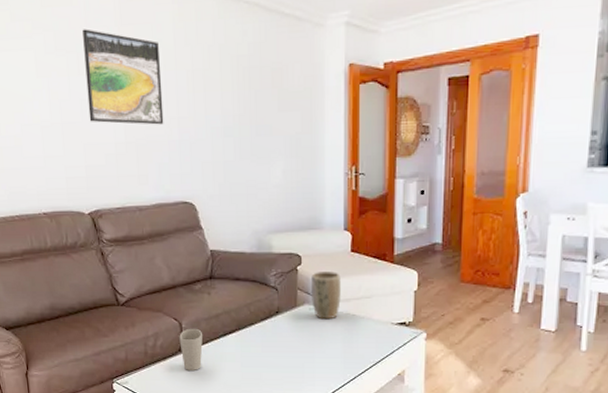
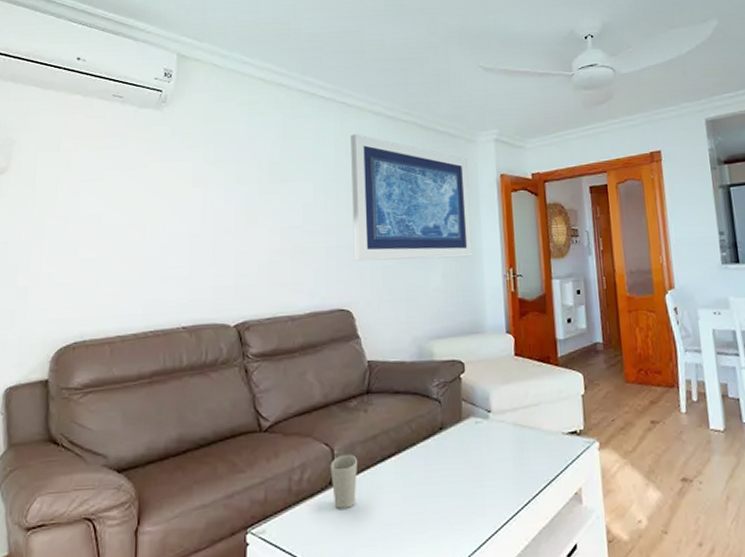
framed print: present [82,29,164,125] -> none [244,142,322,232]
wall art: none [189,18,314,156] -> present [351,134,473,262]
plant pot: present [311,272,341,320] -> none [476,378,508,434]

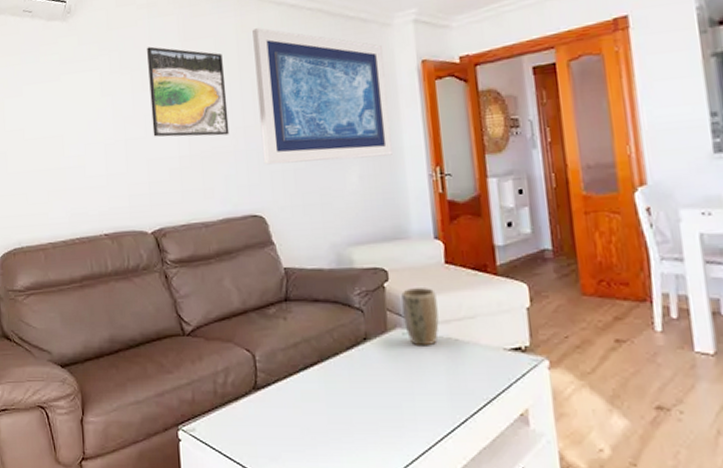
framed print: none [244,142,322,232] -> present [147,46,230,137]
cup: present [330,454,357,509] -> none [253,360,281,413]
plant pot: none [476,378,508,434] -> present [401,288,439,346]

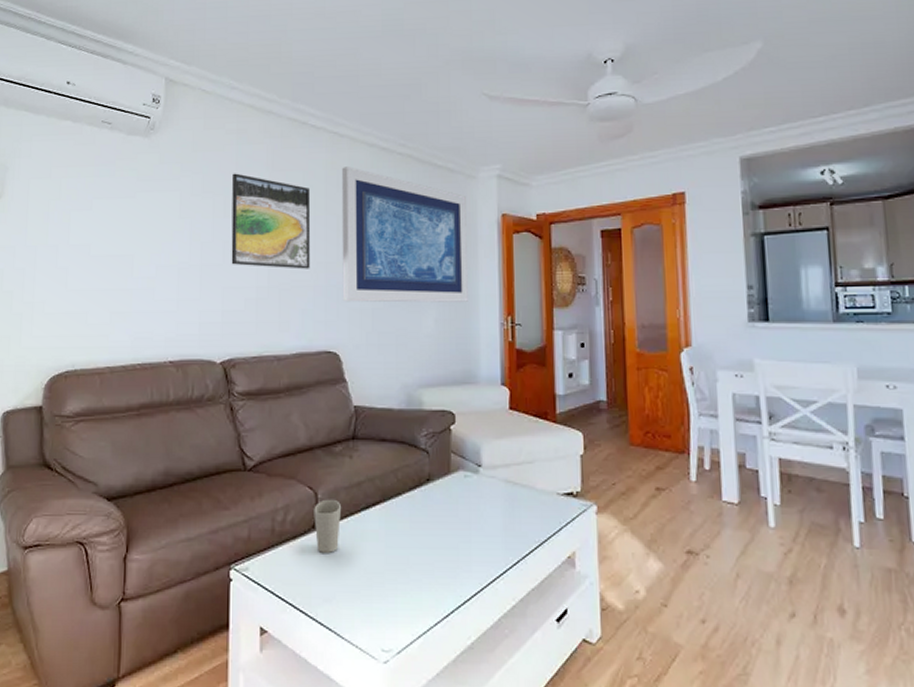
cup: none [253,360,281,413] -> present [314,499,341,553]
plant pot: present [401,288,439,346] -> none [466,432,500,489]

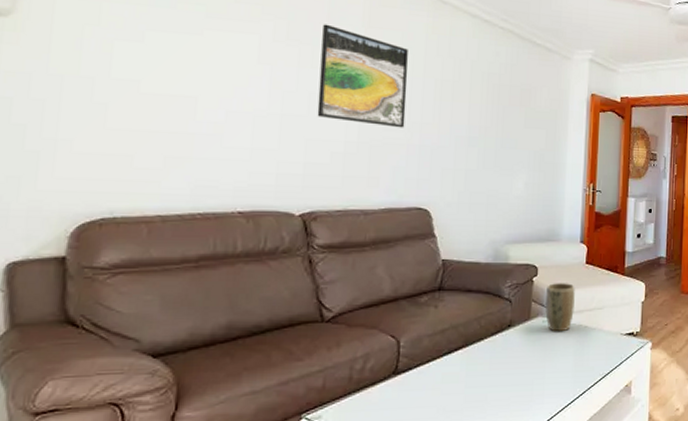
cup: present [314,499,341,553] -> none [395,346,423,396]
wall art: present [342,166,468,303] -> none [436,33,561,169]
plant pot: none [466,432,500,489] -> present [545,283,575,332]

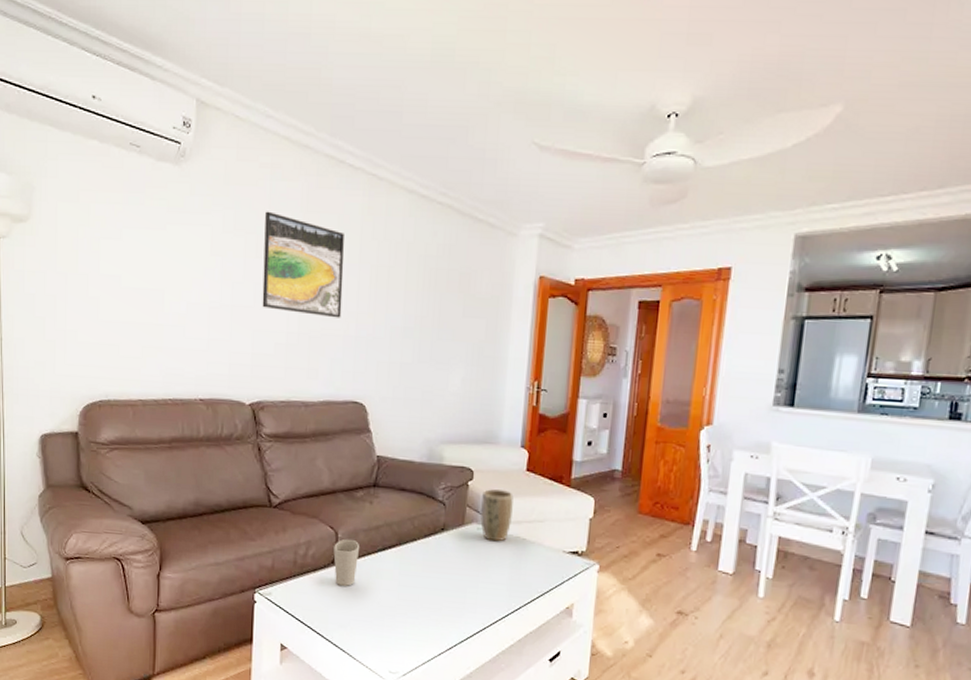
cup: none [395,346,423,396] -> present [333,539,359,586]

